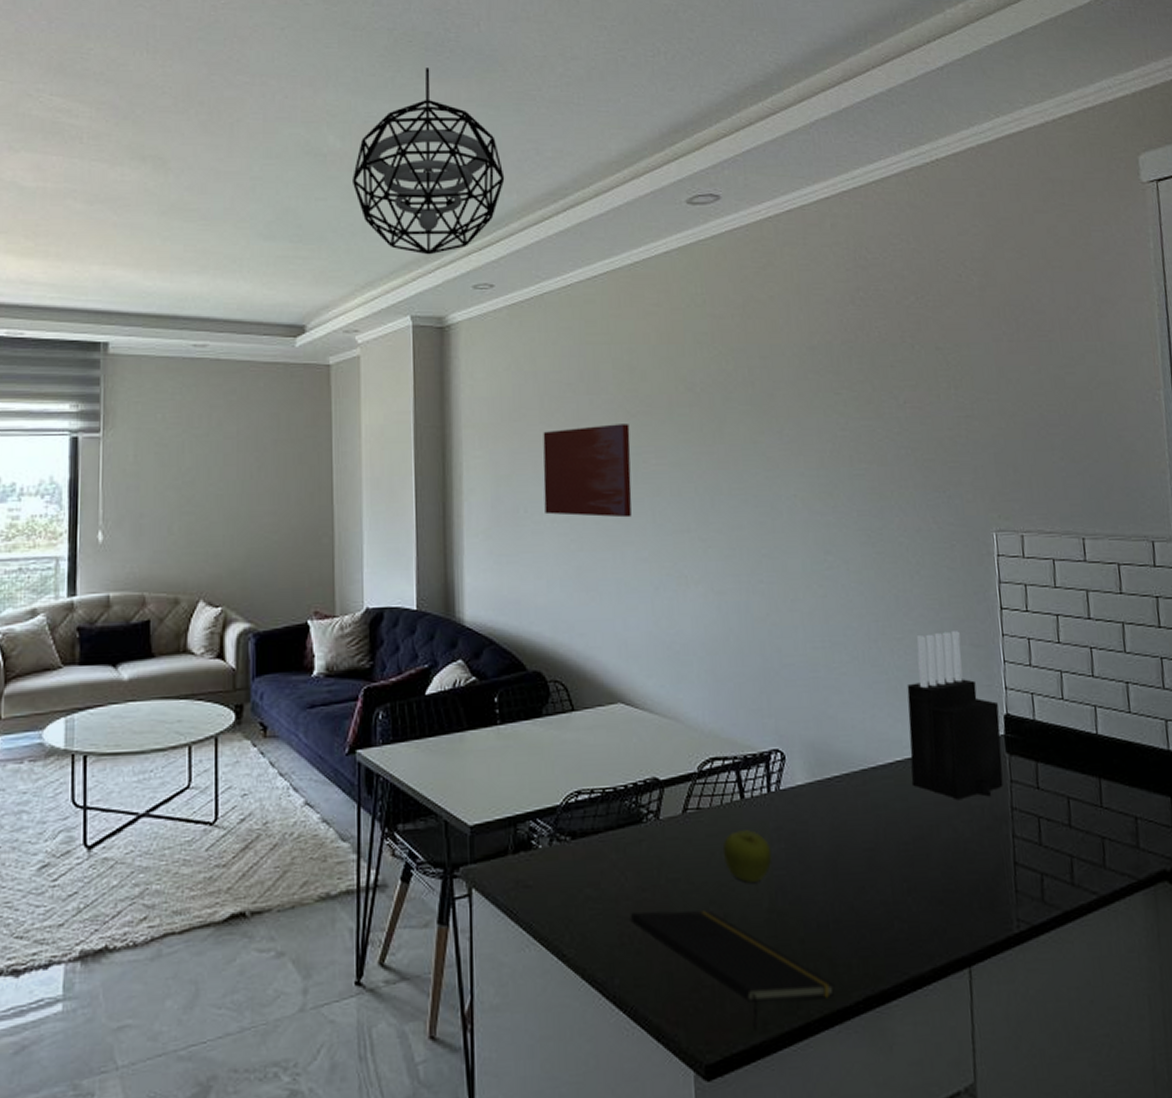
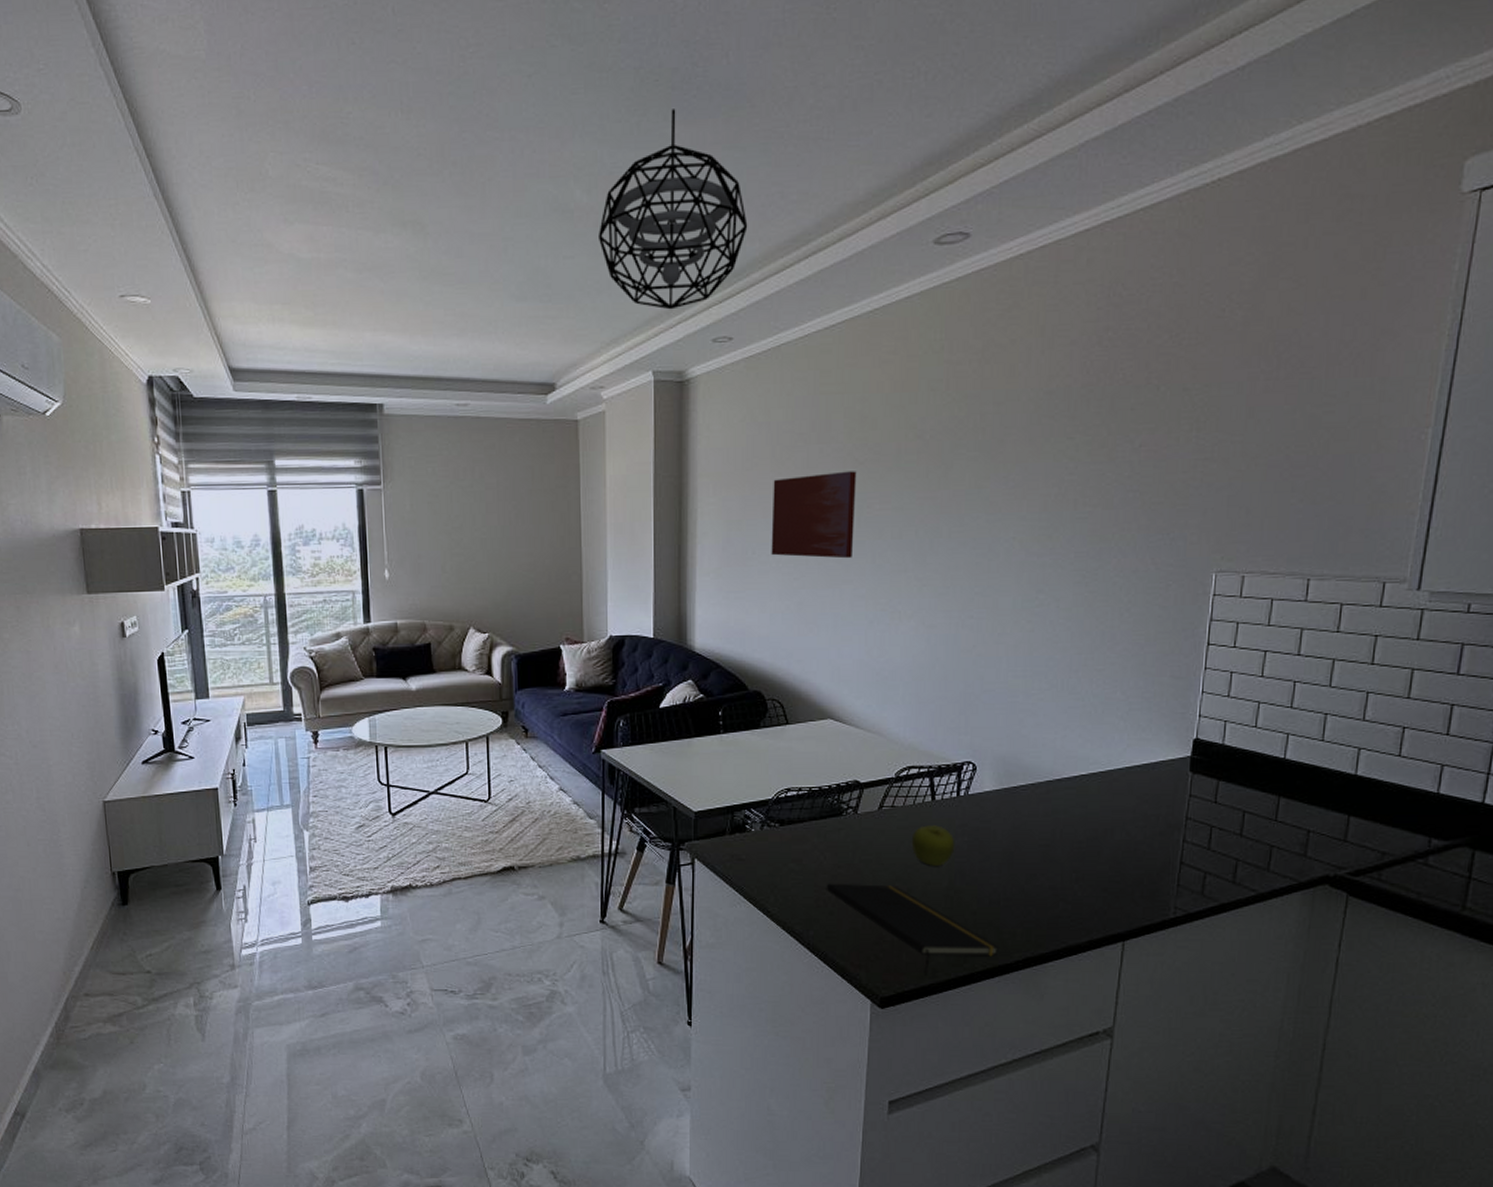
knife block: present [907,631,1004,800] -> none [1093,664,1190,810]

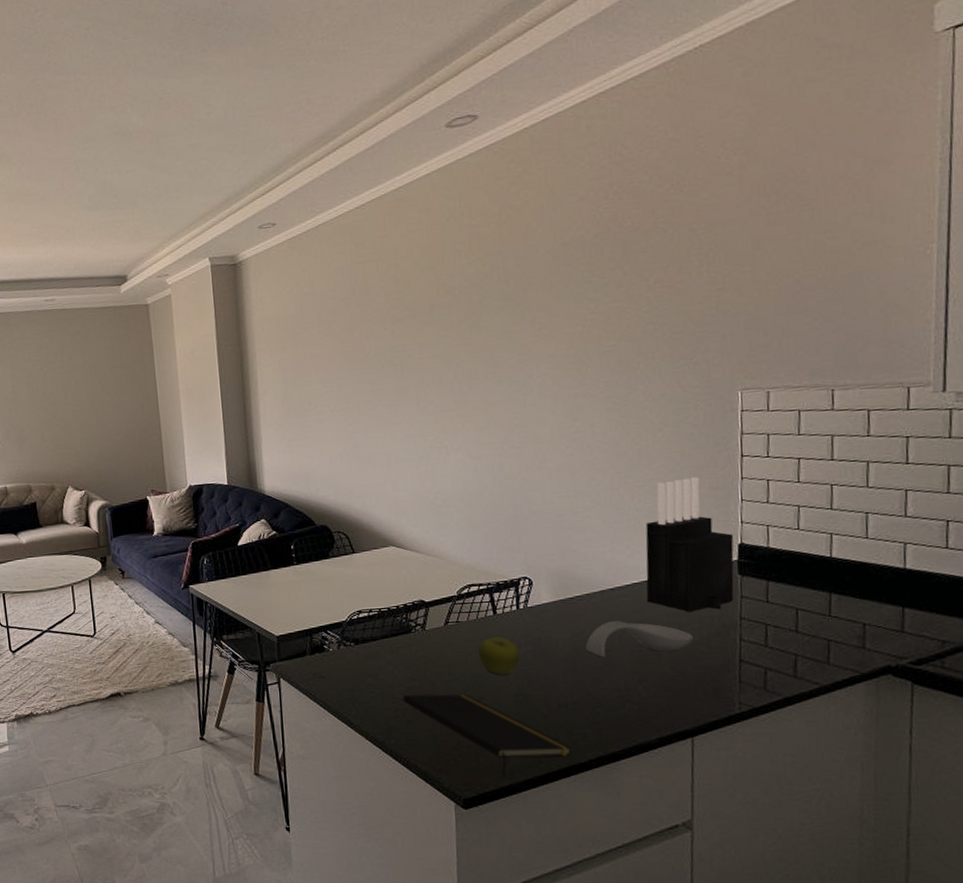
pendant light: present [599,109,748,310] -> none [154,41,281,206]
wall art: present [771,471,857,559] -> none [322,327,399,406]
spoon rest: none [1025,814,1137,853] -> present [585,621,694,657]
knife block: none [1093,664,1190,810] -> present [645,477,734,613]

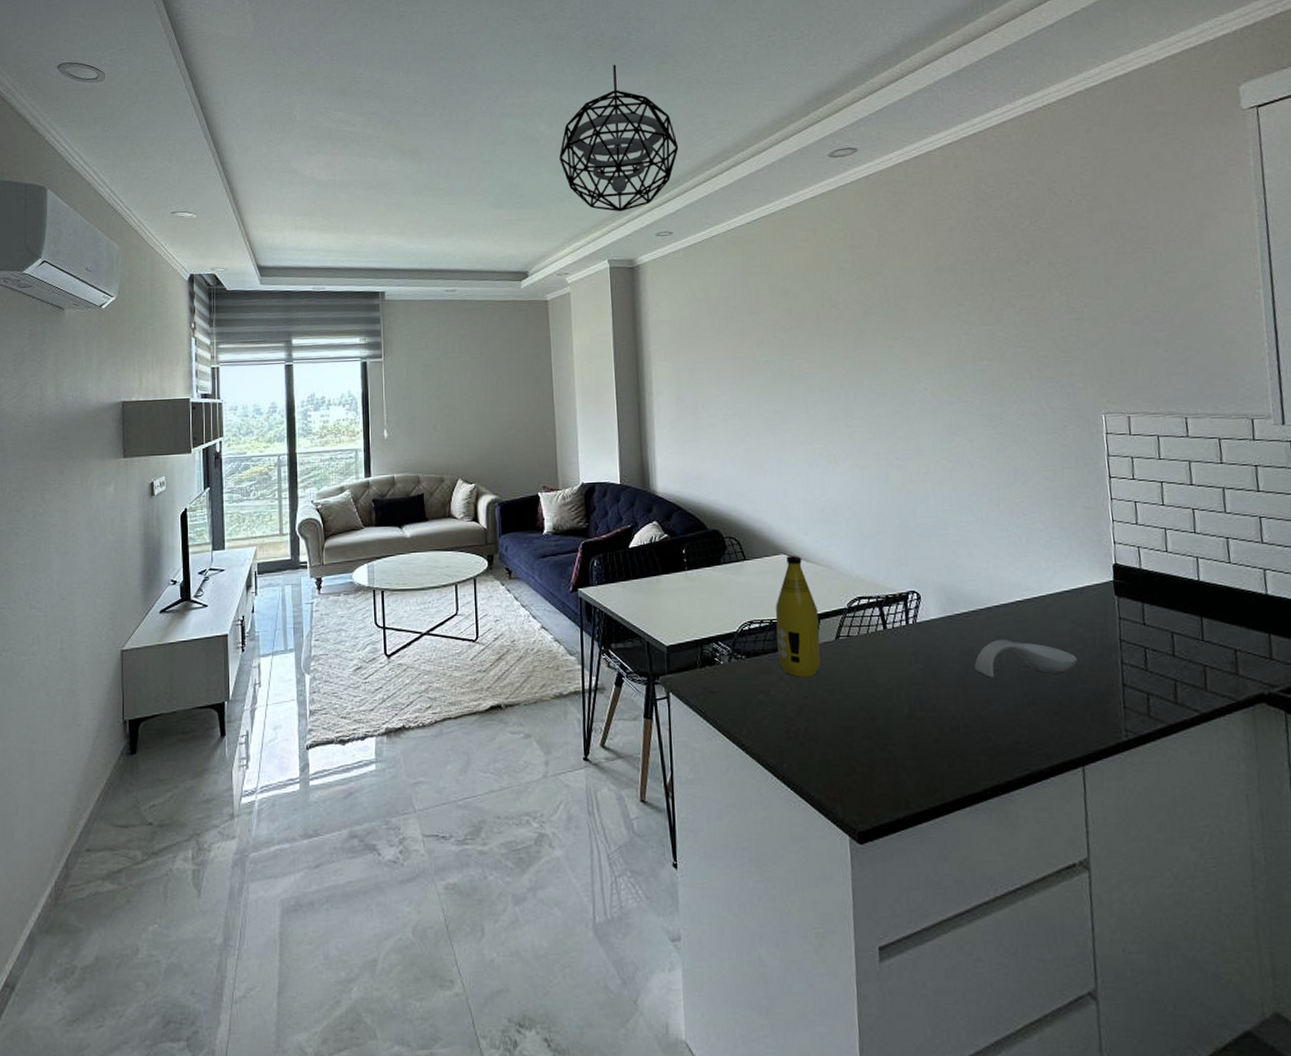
pendant light: none [154,41,281,206] -> present [559,65,679,212]
bottle: none [384,547,429,662] -> present [775,556,821,677]
notepad: present [402,694,573,777] -> none [794,713,967,808]
fruit: present [478,637,520,675] -> none [869,653,911,694]
knife block: present [645,477,734,613] -> none [1025,496,1113,633]

